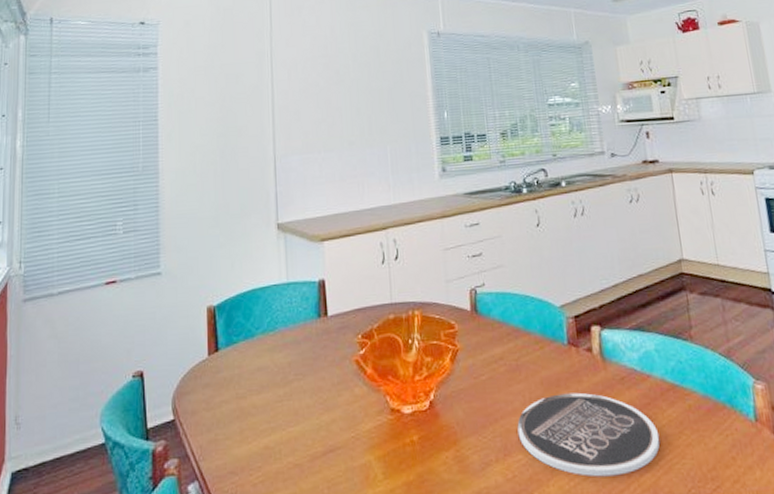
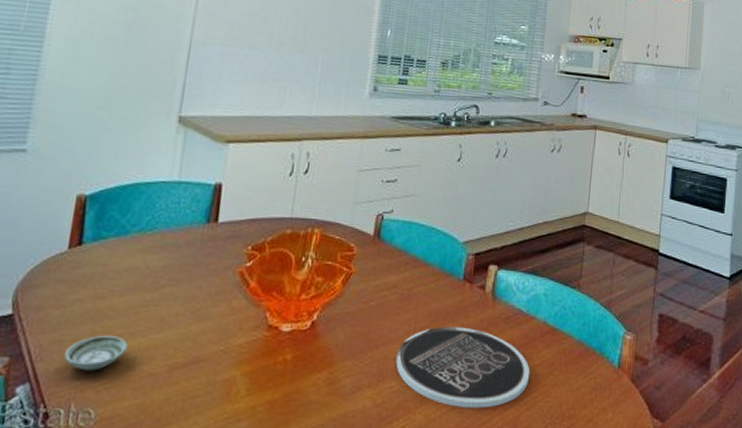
saucer: none [220,432,272,467] -> present [63,336,128,371]

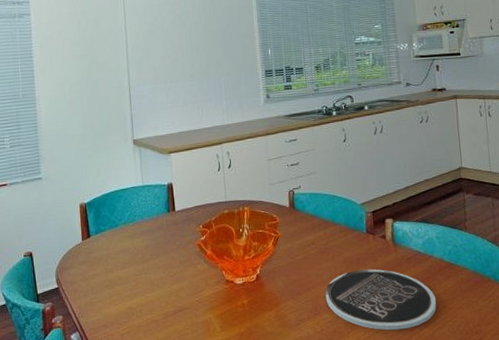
saucer: present [63,336,128,371] -> none [95,297,134,322]

